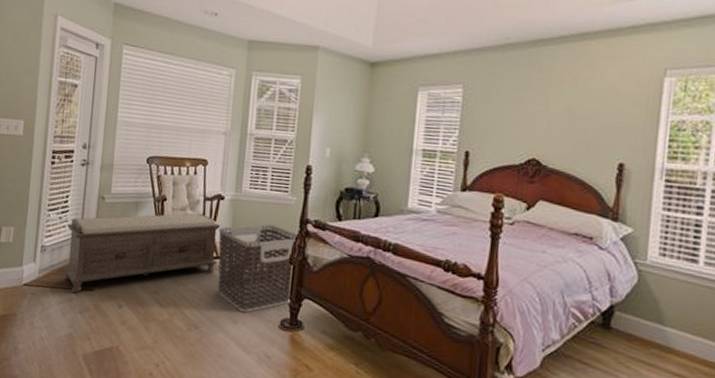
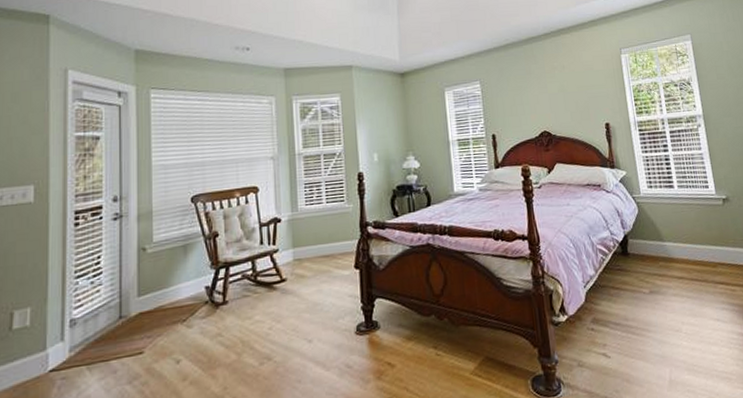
bench: present [64,213,220,294] -> none [101,240,283,363]
clothes hamper: present [218,224,297,313] -> none [279,234,362,330]

